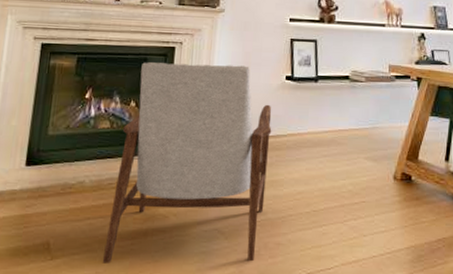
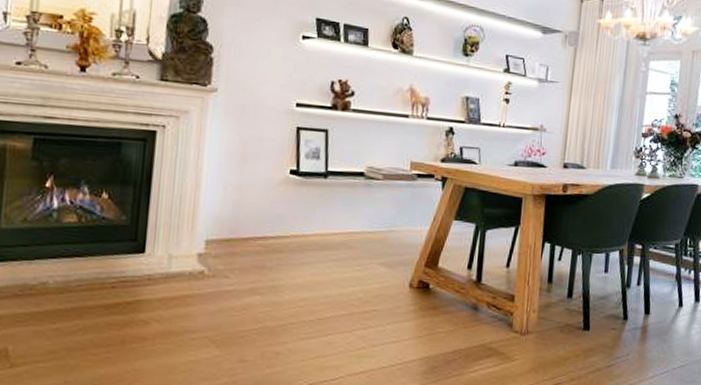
armchair: present [102,62,272,264] -> none [72,147,273,372]

